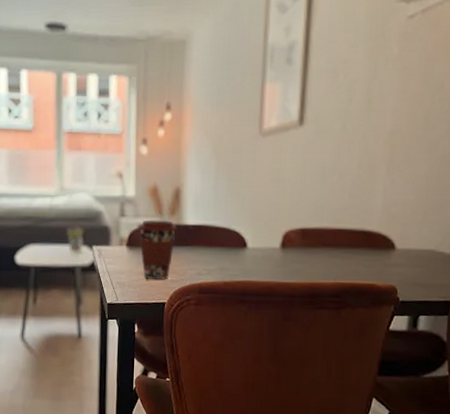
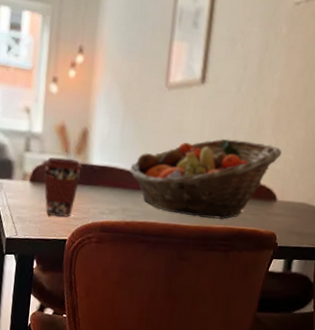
fruit basket: none [225,184,399,275] -> present [129,138,282,220]

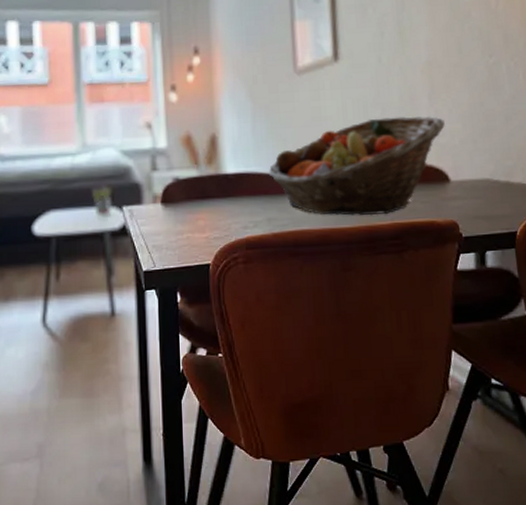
coffee cup: present [43,157,83,217] -> none [172,170,216,240]

